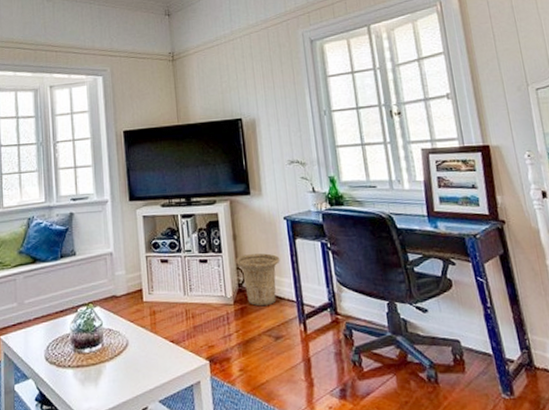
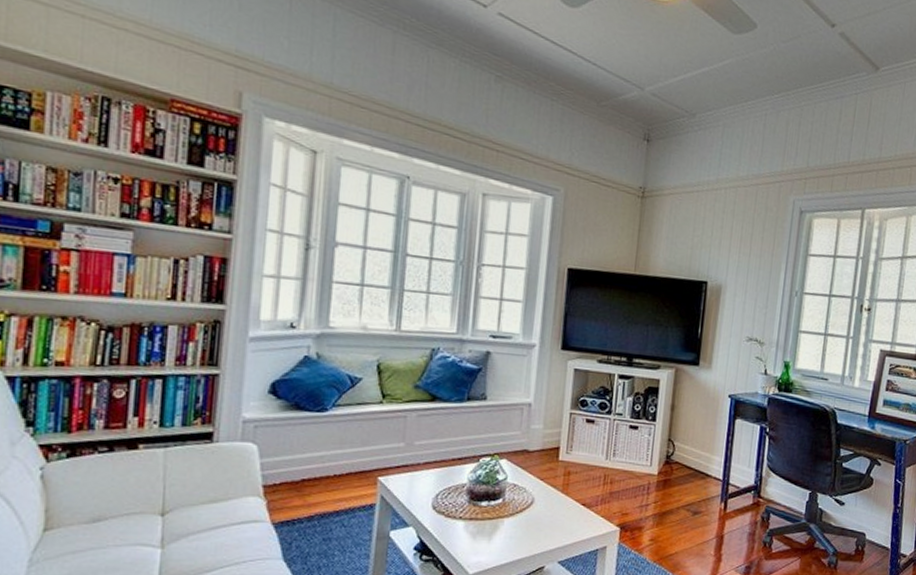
basket: present [236,253,280,307] -> none [669,427,716,481]

